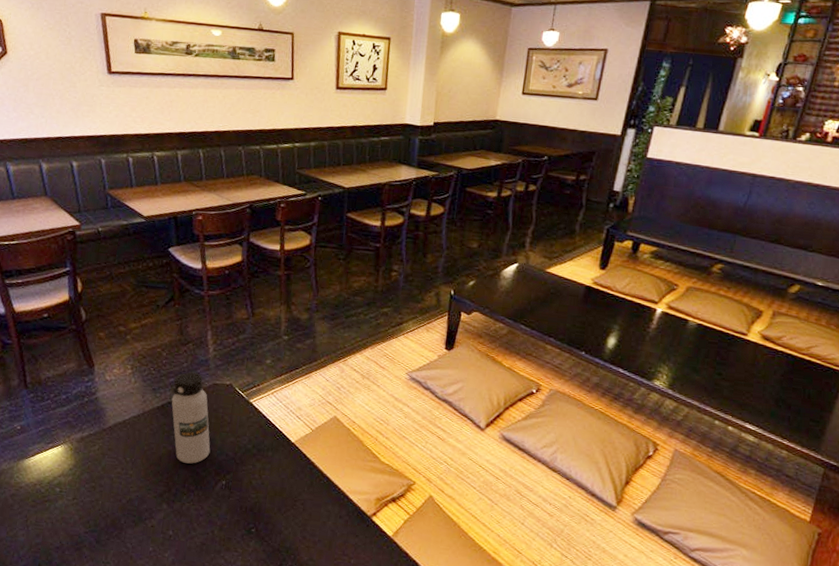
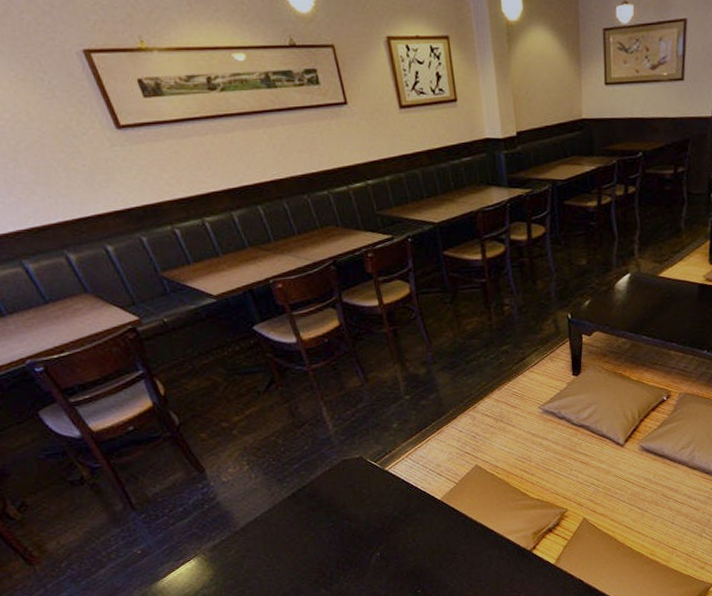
water bottle: present [171,372,211,464] -> none [298,453,357,545]

